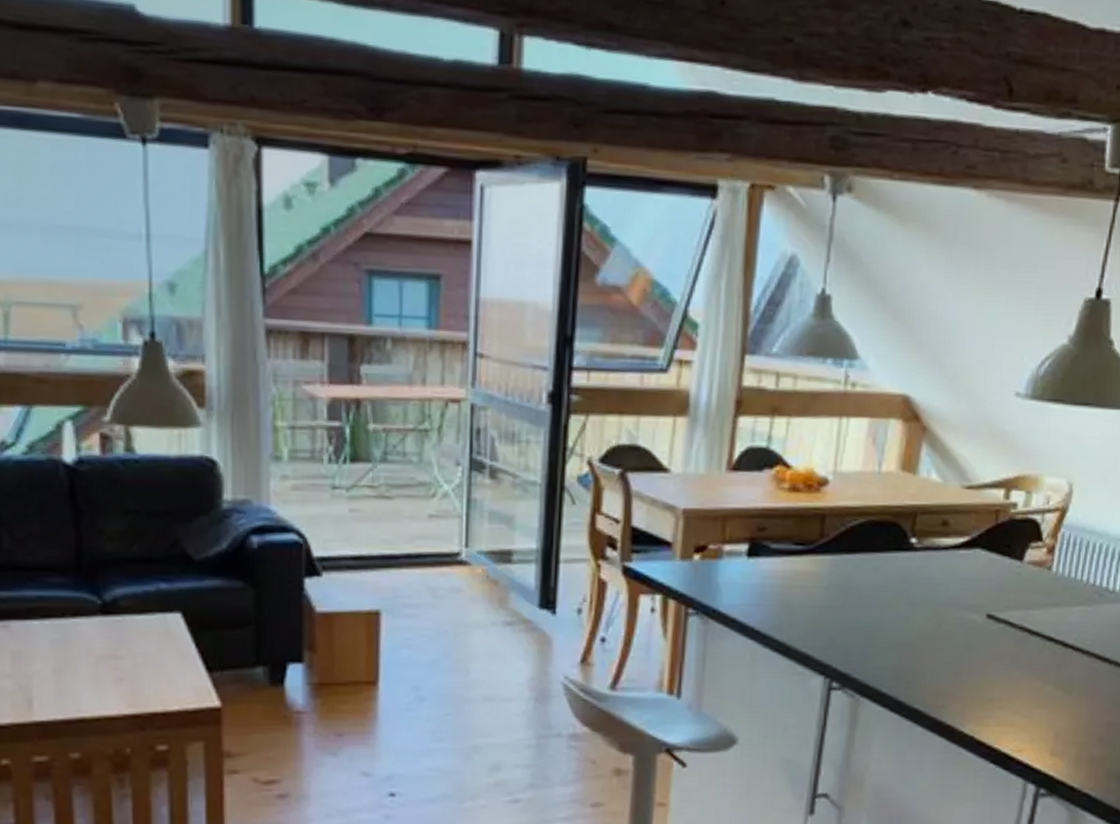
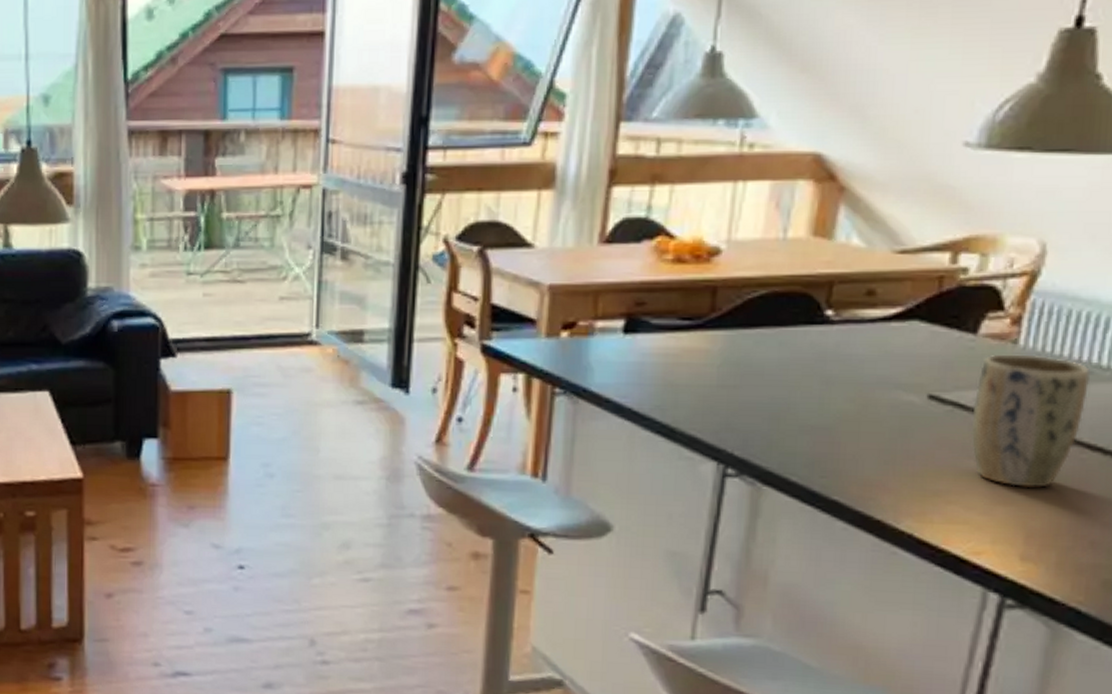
plant pot: none [1017,578,1101,693] -> present [970,354,1090,488]

